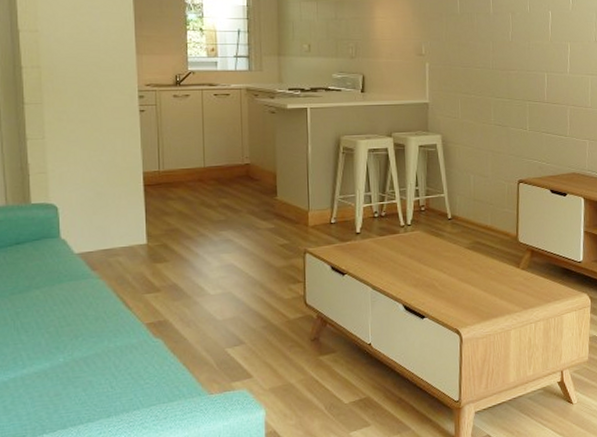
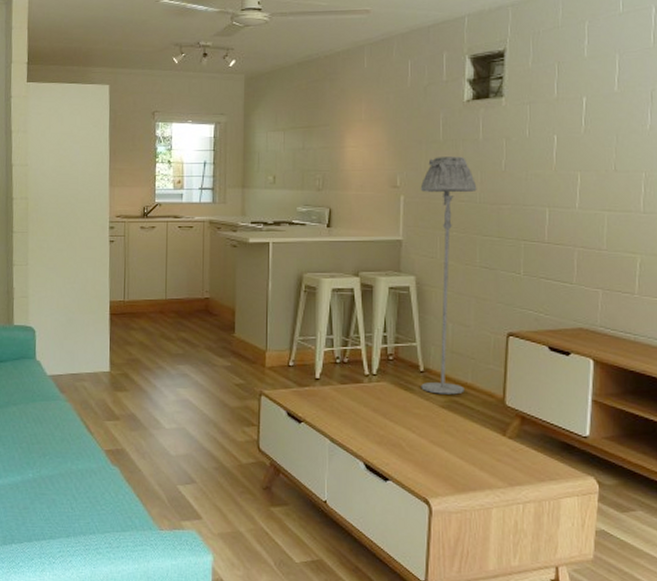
floor lamp: none [442,28,490,238] -> present [420,156,477,395]

